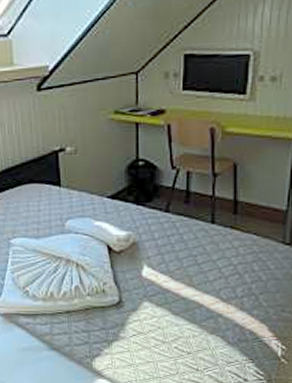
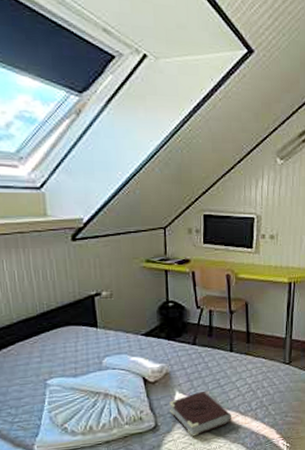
book: none [136,268,210,319] -> present [169,392,231,436]

